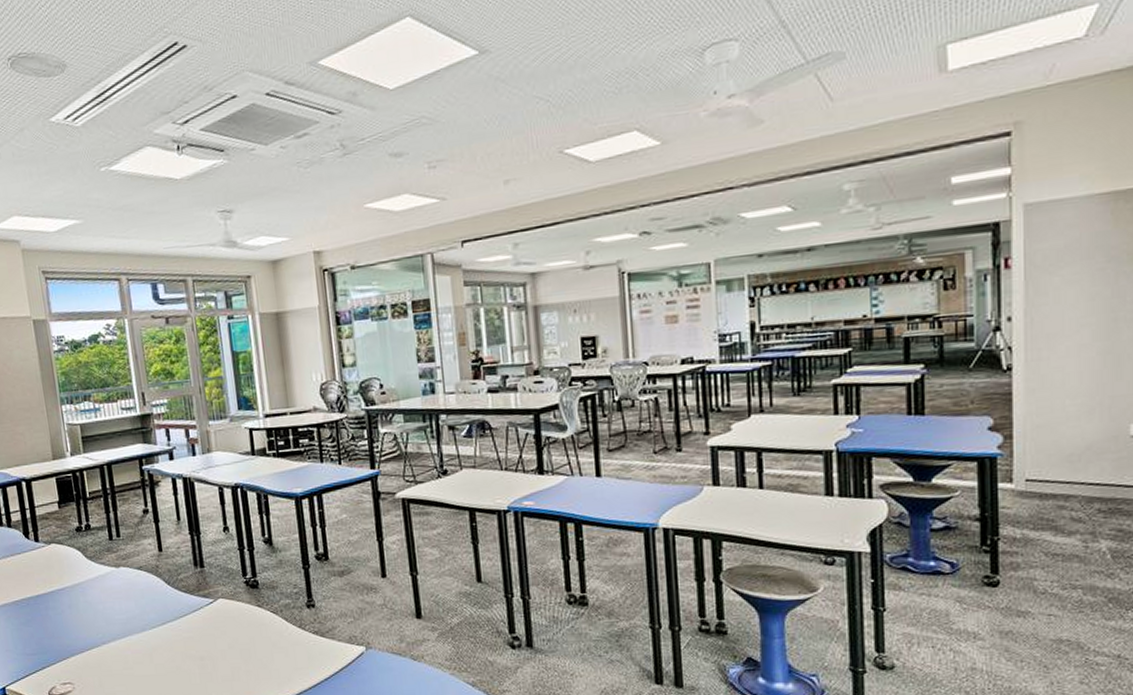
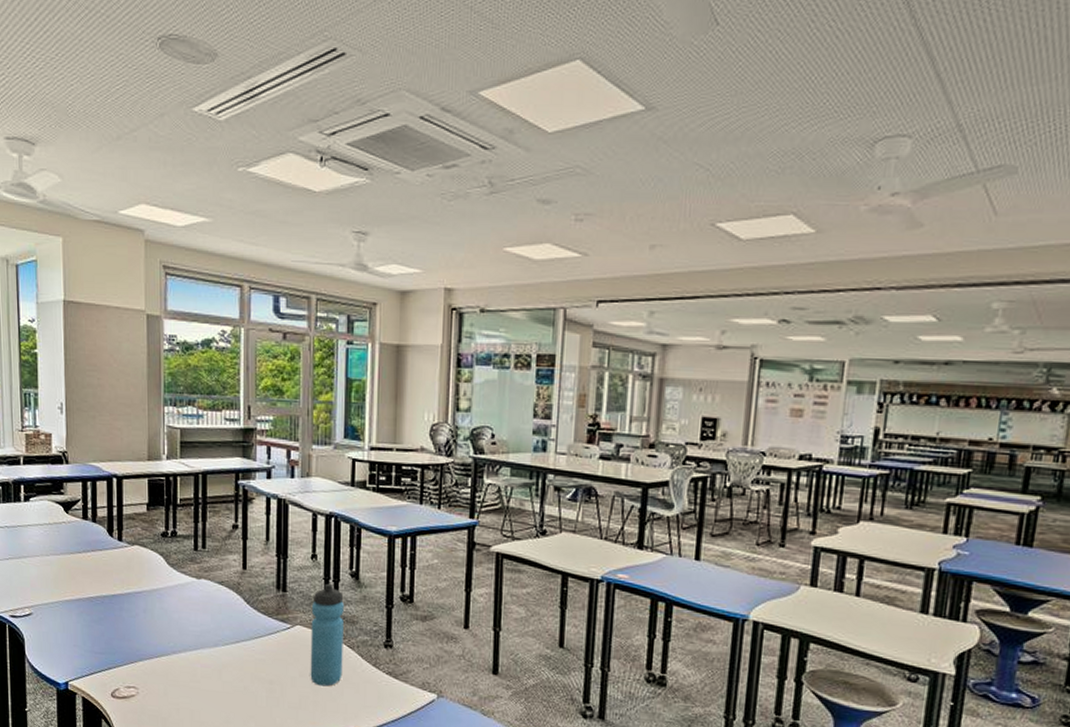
water bottle: none [230,554,271,655] -> present [310,584,344,687]

